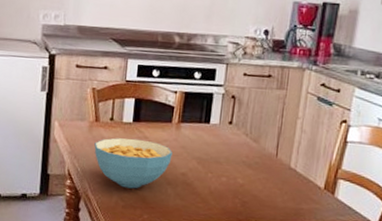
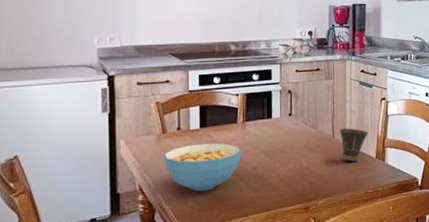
cup: none [283,147,319,188] -> present [340,128,368,162]

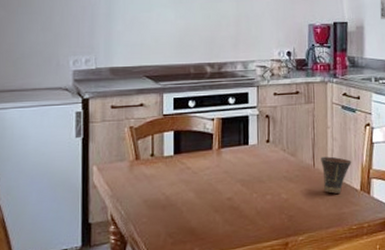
cereal bowl: present [164,143,241,192] -> none [137,171,216,223]

